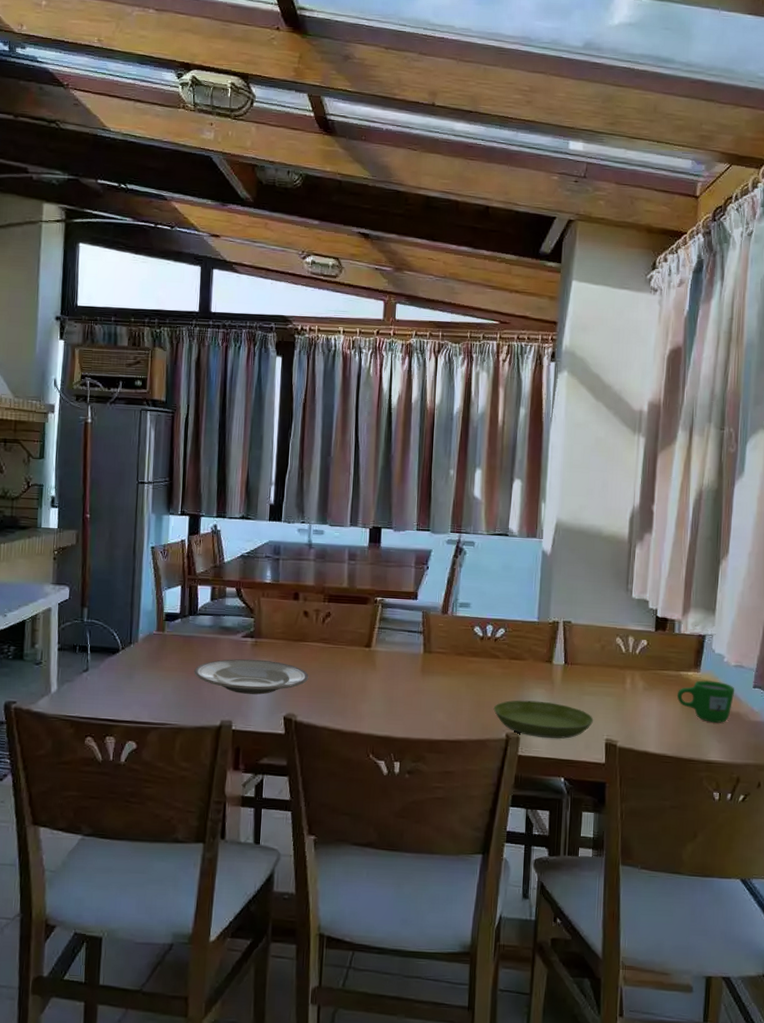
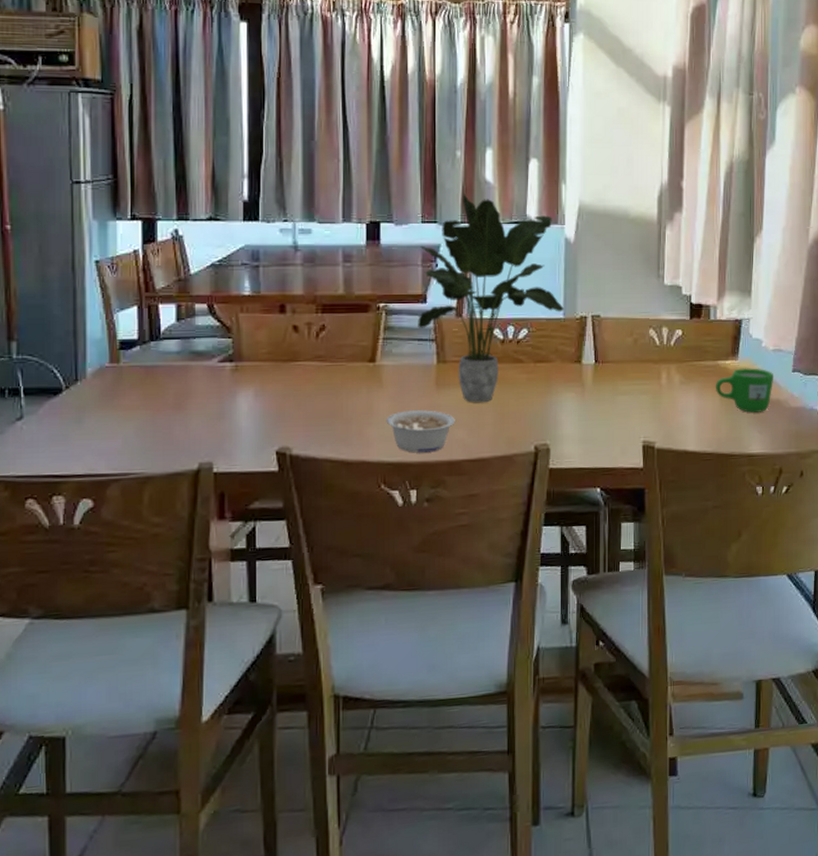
plate: present [194,658,309,695] -> none [161,386,304,429]
legume: none [377,692,437,731] -> present [386,410,455,453]
potted plant: none [408,506,538,691] -> present [418,192,564,403]
saucer: present [493,700,594,739] -> none [519,406,629,446]

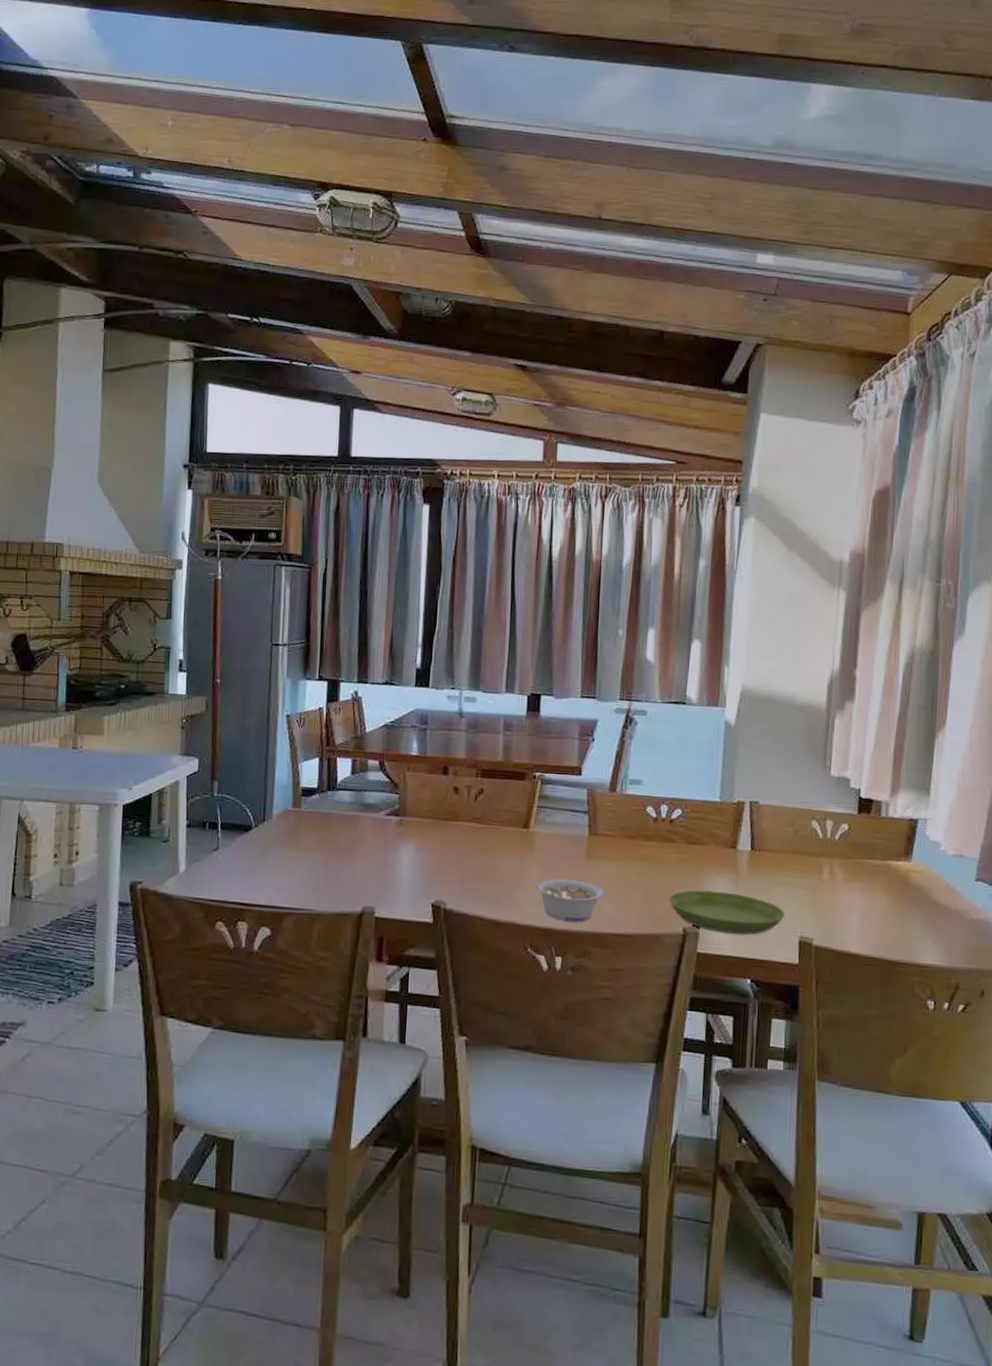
potted plant: present [418,192,564,403] -> none [571,670,721,879]
saucer: none [519,406,629,446] -> present [668,890,786,935]
mug: present [715,368,774,413] -> none [883,871,954,921]

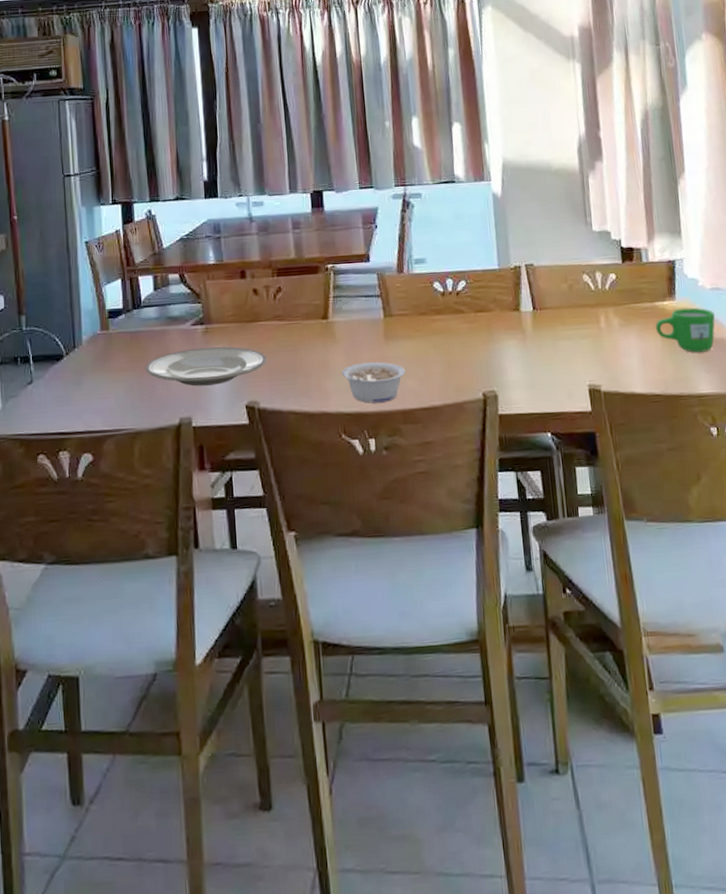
plate: none [333,839,460,879] -> present [145,346,267,387]
saucer: present [668,890,786,935] -> none [465,353,573,392]
mug: none [883,871,954,921] -> present [655,307,715,353]

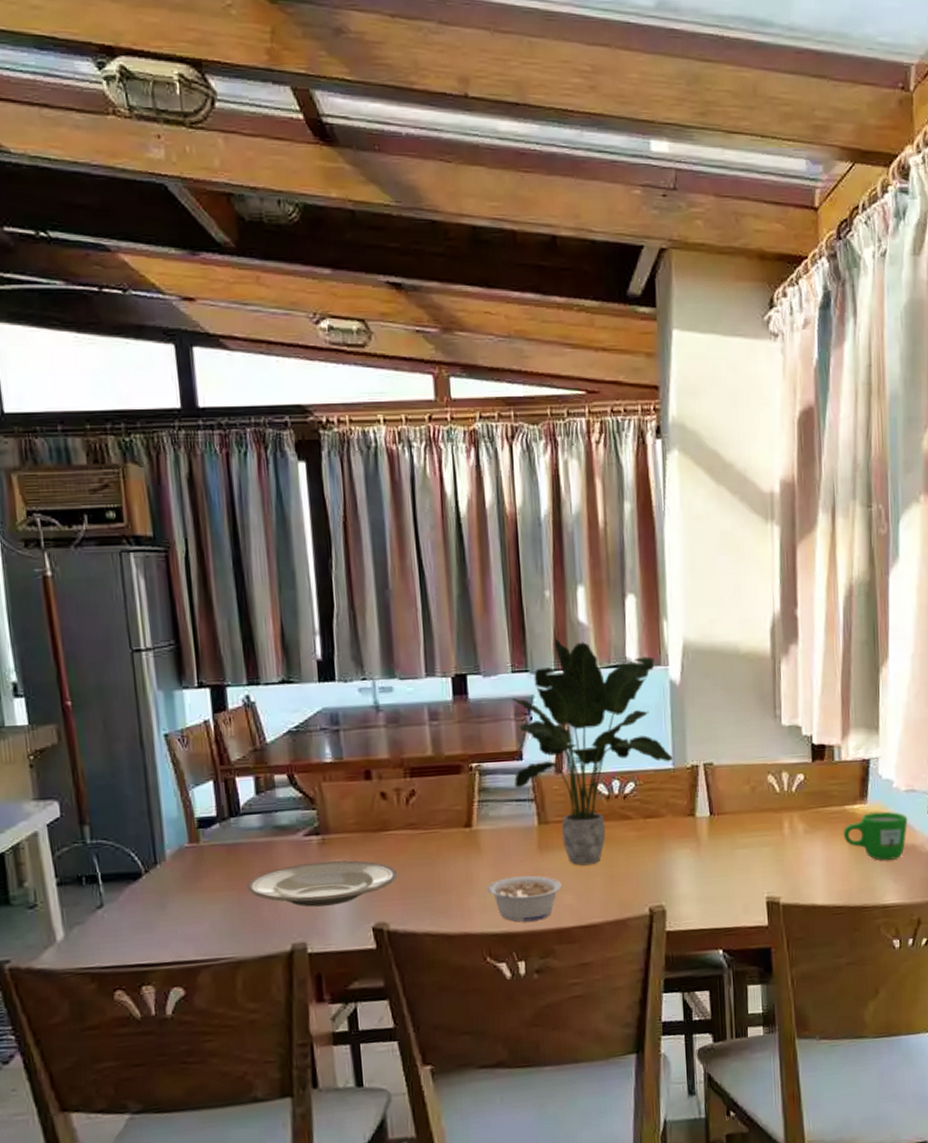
potted plant: none [360,158,498,354] -> present [512,636,673,866]

